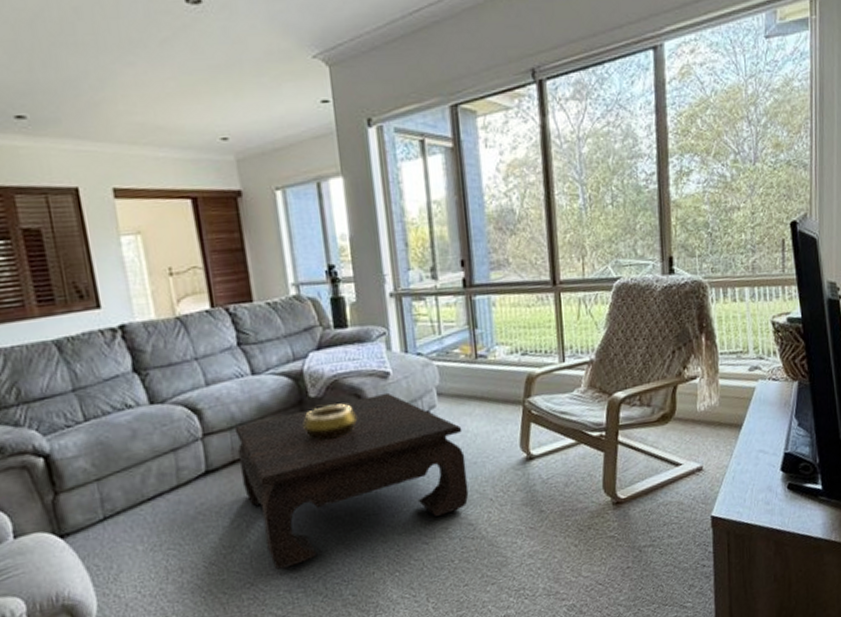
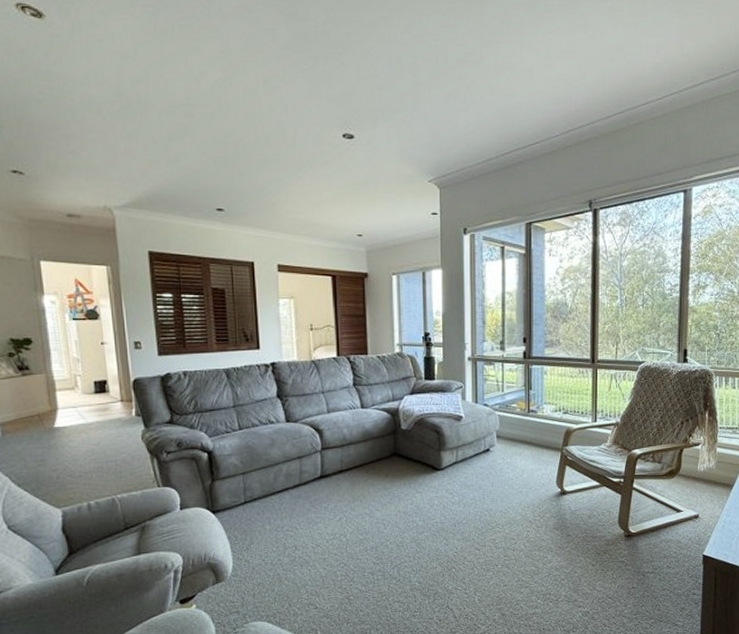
coffee table: present [234,392,469,569] -> none [344,431,514,556]
decorative bowl: present [303,404,356,441] -> none [395,436,434,462]

